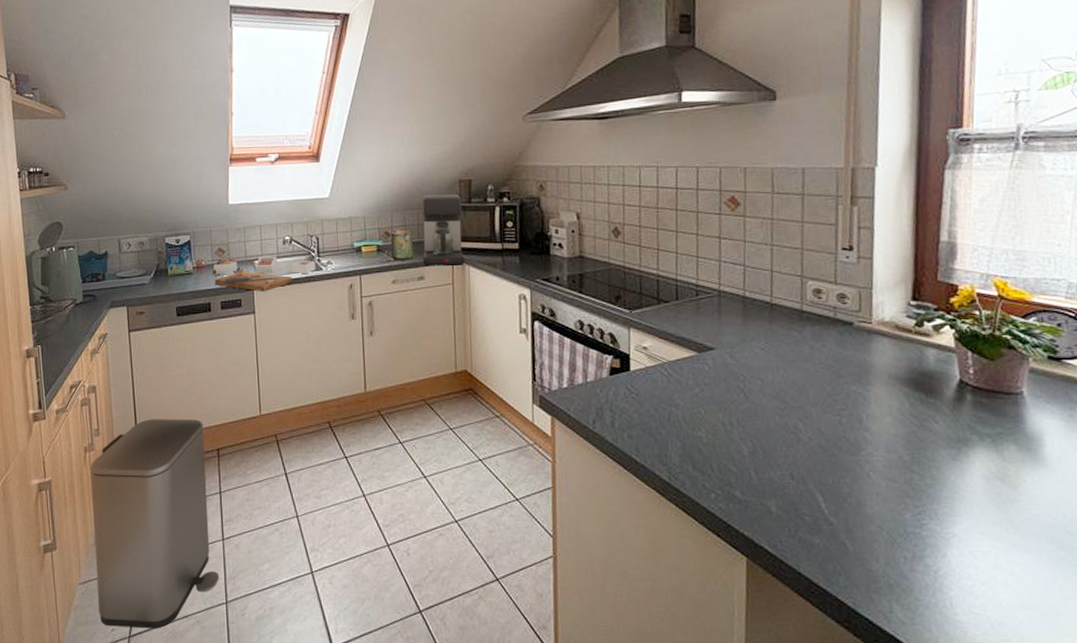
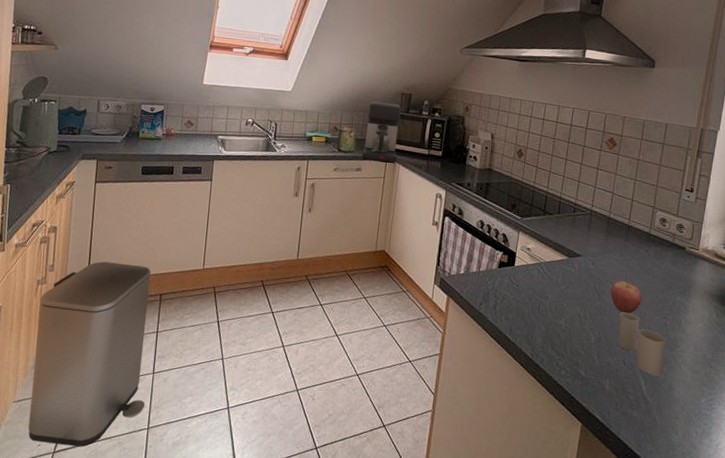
cutting board: present [212,256,316,292] -> none [179,128,272,164]
fruit: none [759,368,804,415] -> present [610,276,642,314]
cup: none [777,413,847,489] -> present [618,312,666,376]

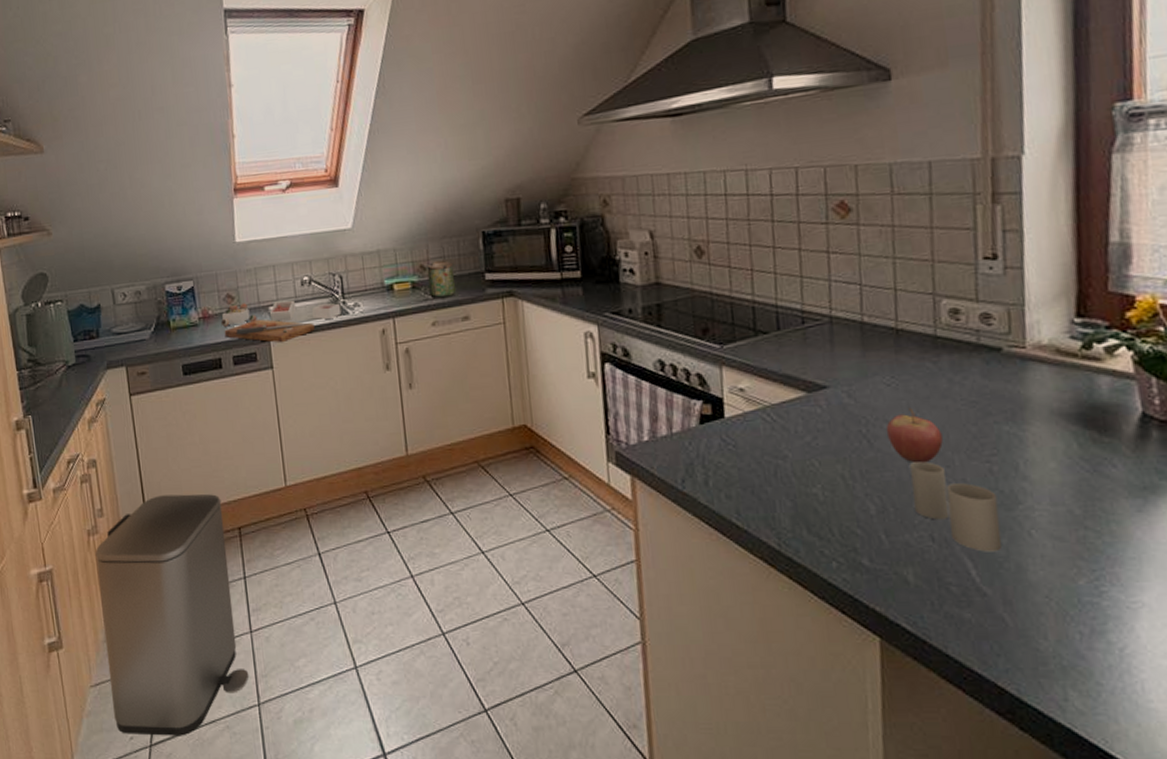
cutting board: none [179,128,272,164] -> present [220,300,342,343]
coffee maker: present [363,101,401,163] -> none [463,215,516,303]

